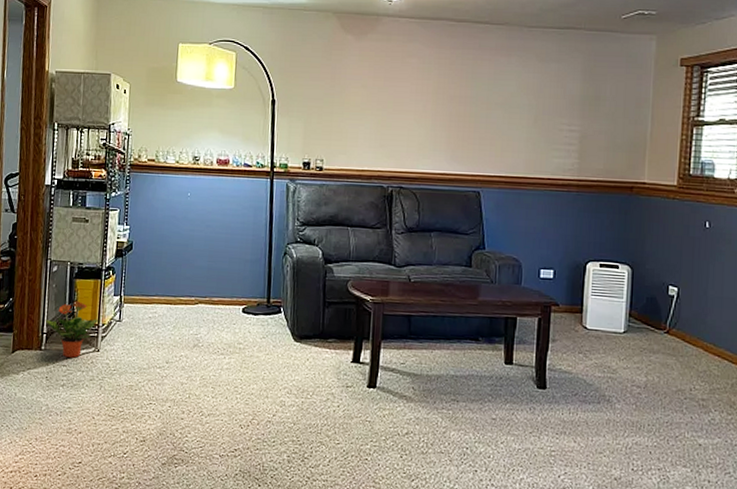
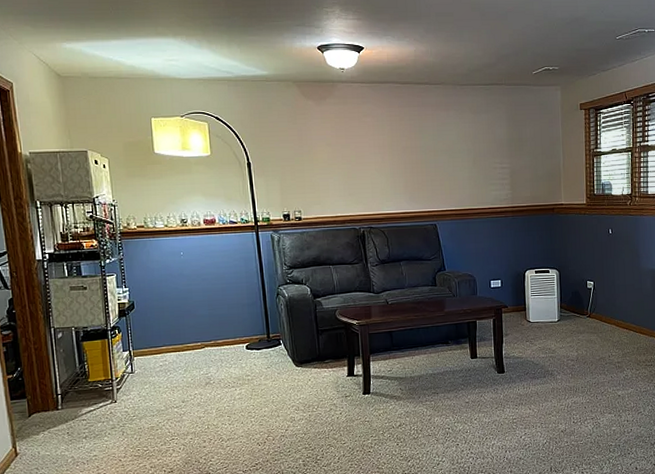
potted plant: present [45,301,98,358] -> none [57,361,111,412]

